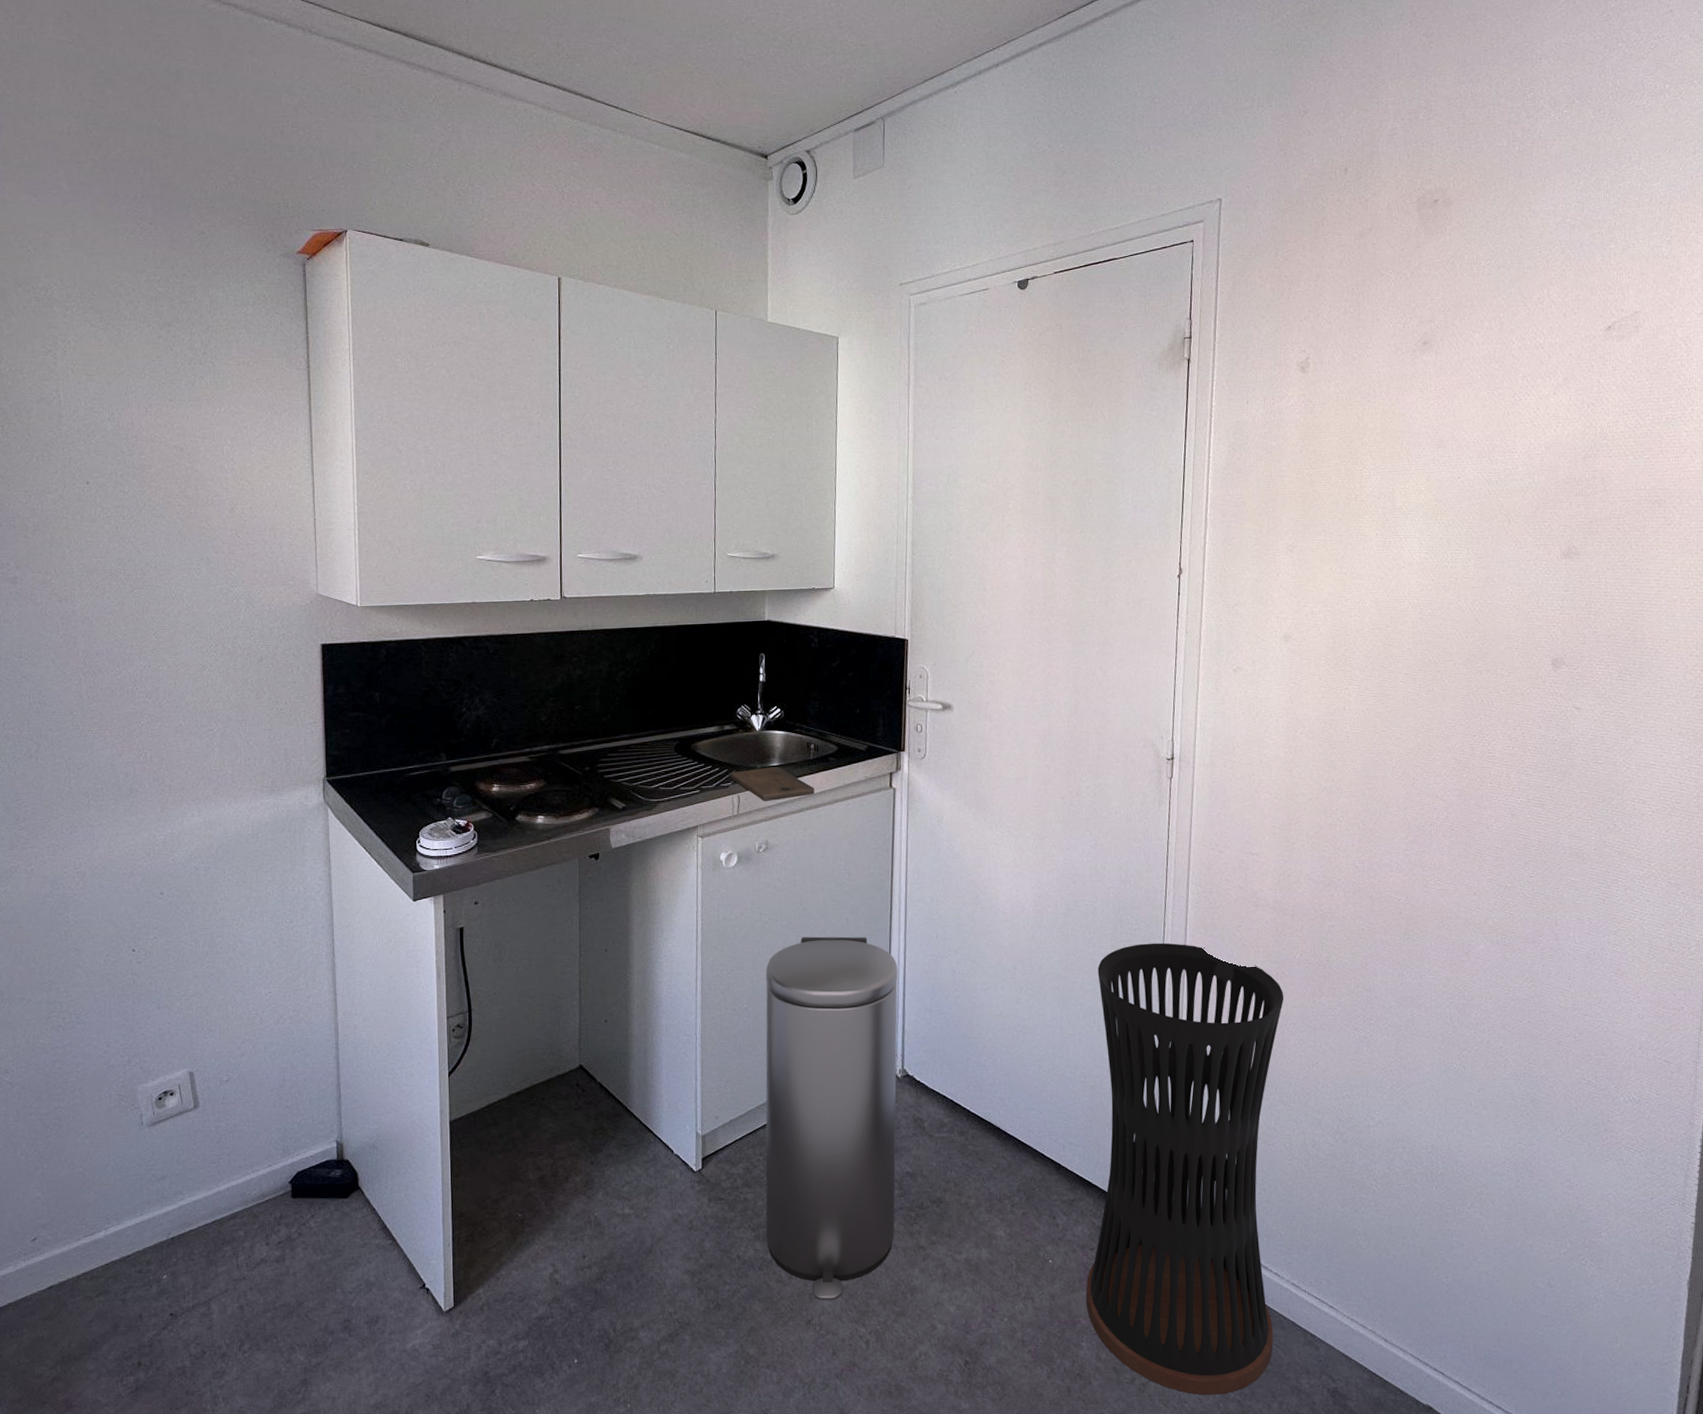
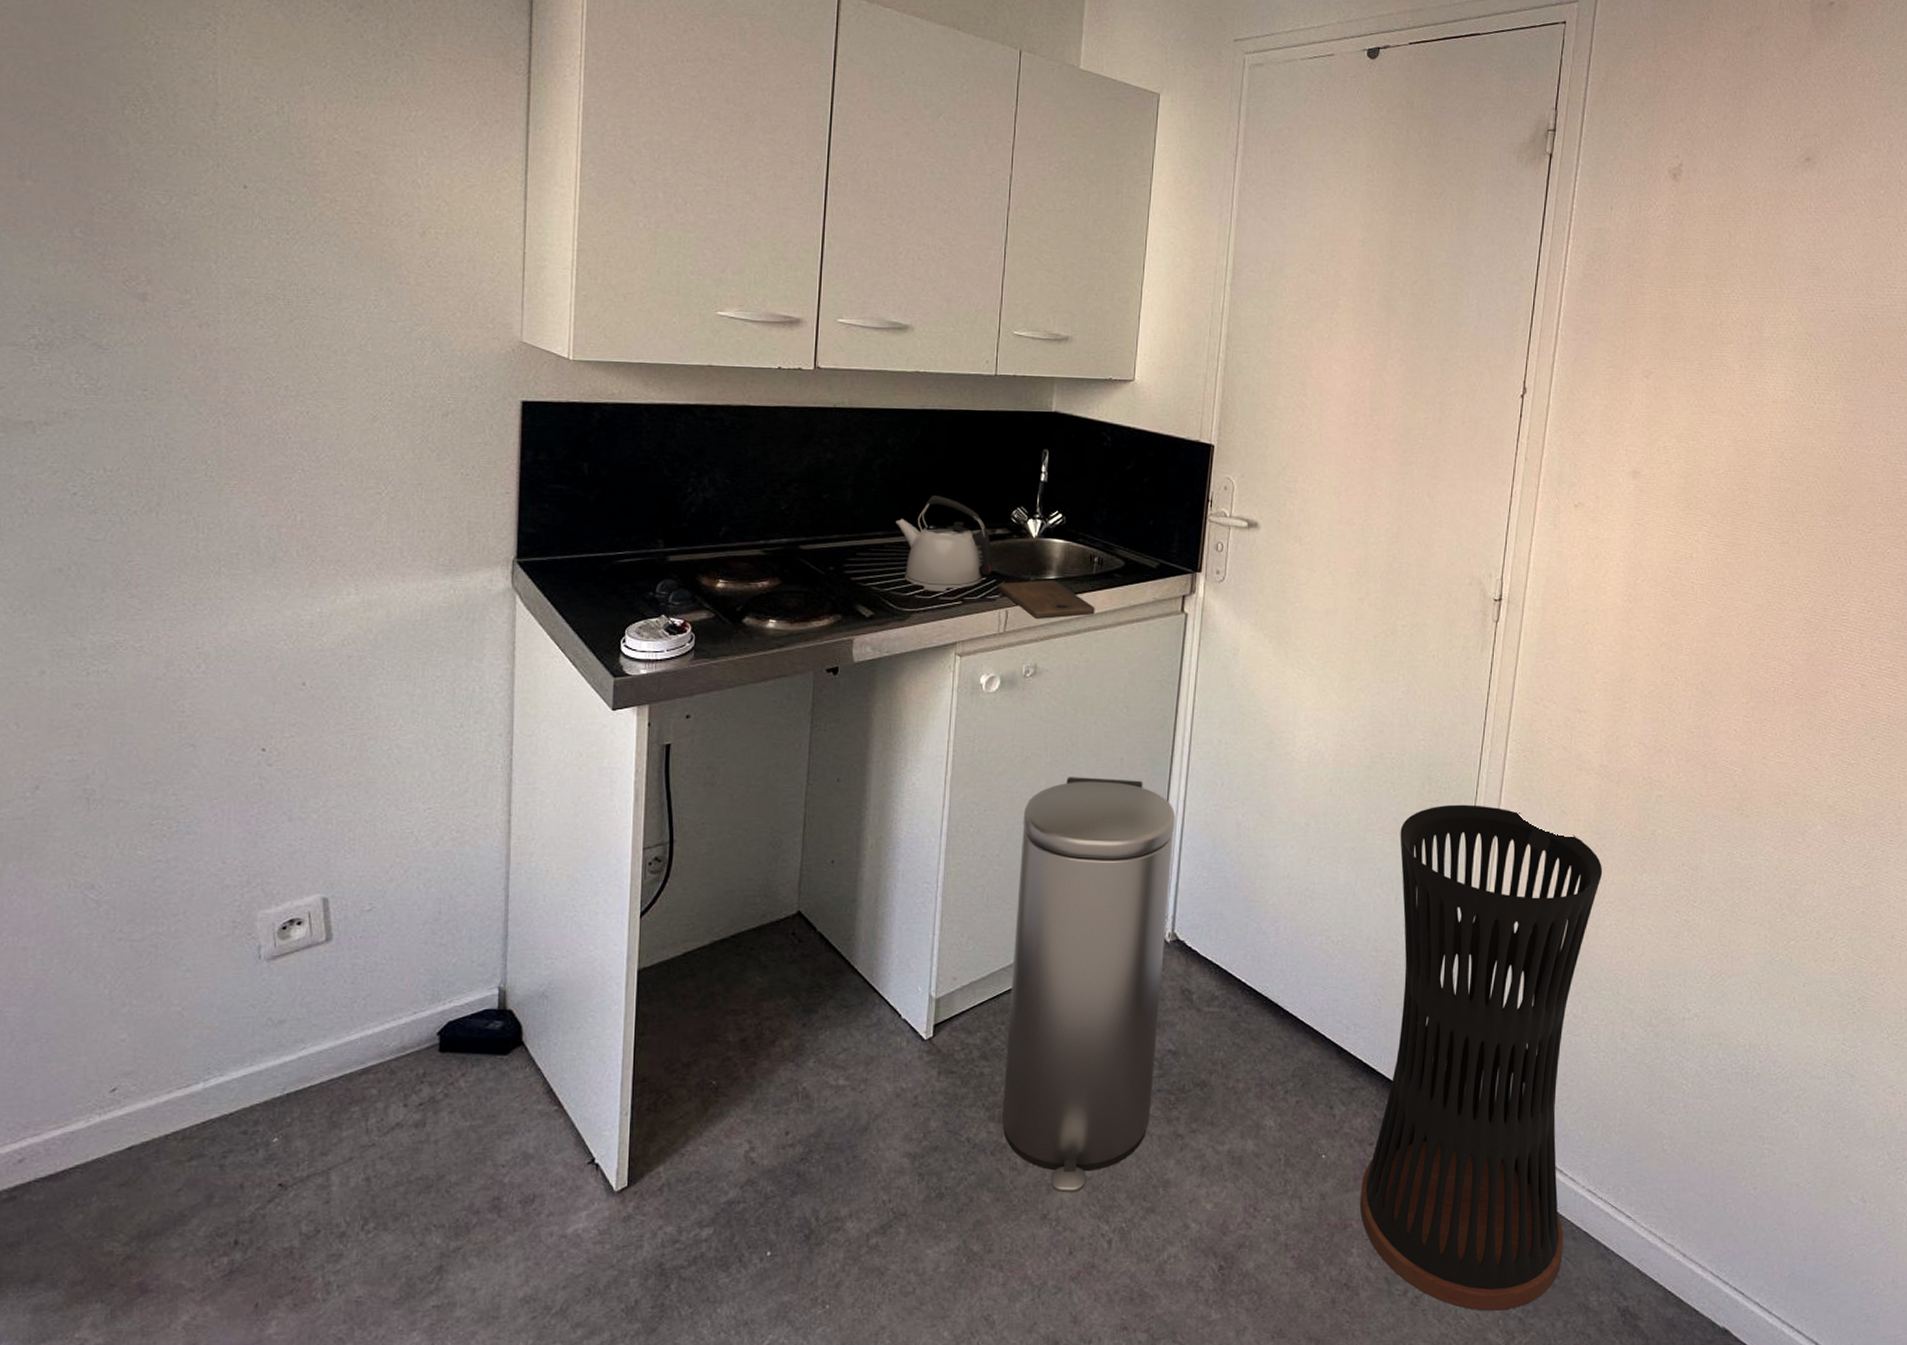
kettle: none [638,700,724,783] -> present [895,495,992,592]

